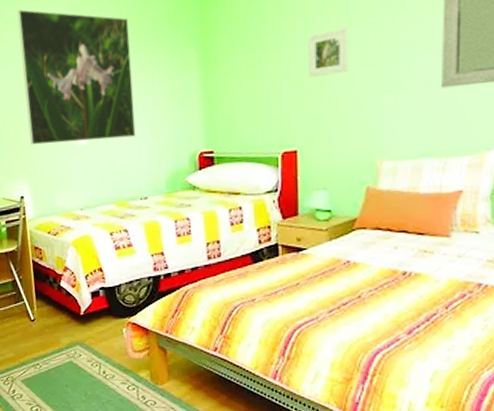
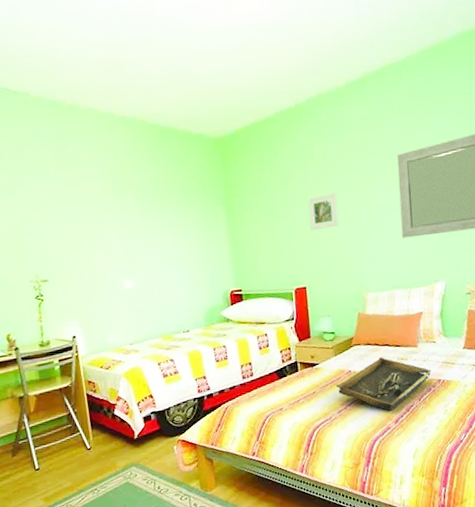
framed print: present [17,9,136,146] -> none [63,170,177,290]
tray: none [327,247,469,317] -> present [335,357,432,411]

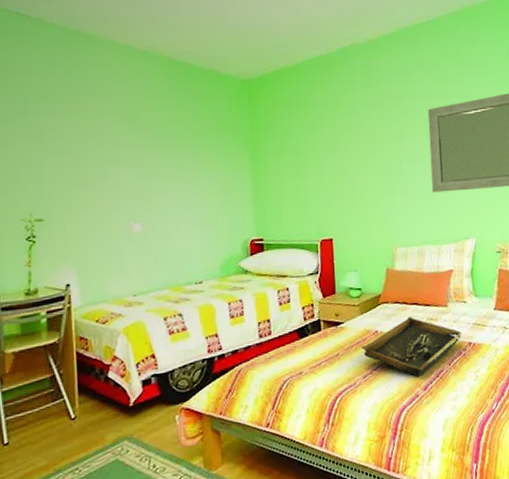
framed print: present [308,192,340,231] -> none [337,142,369,181]

